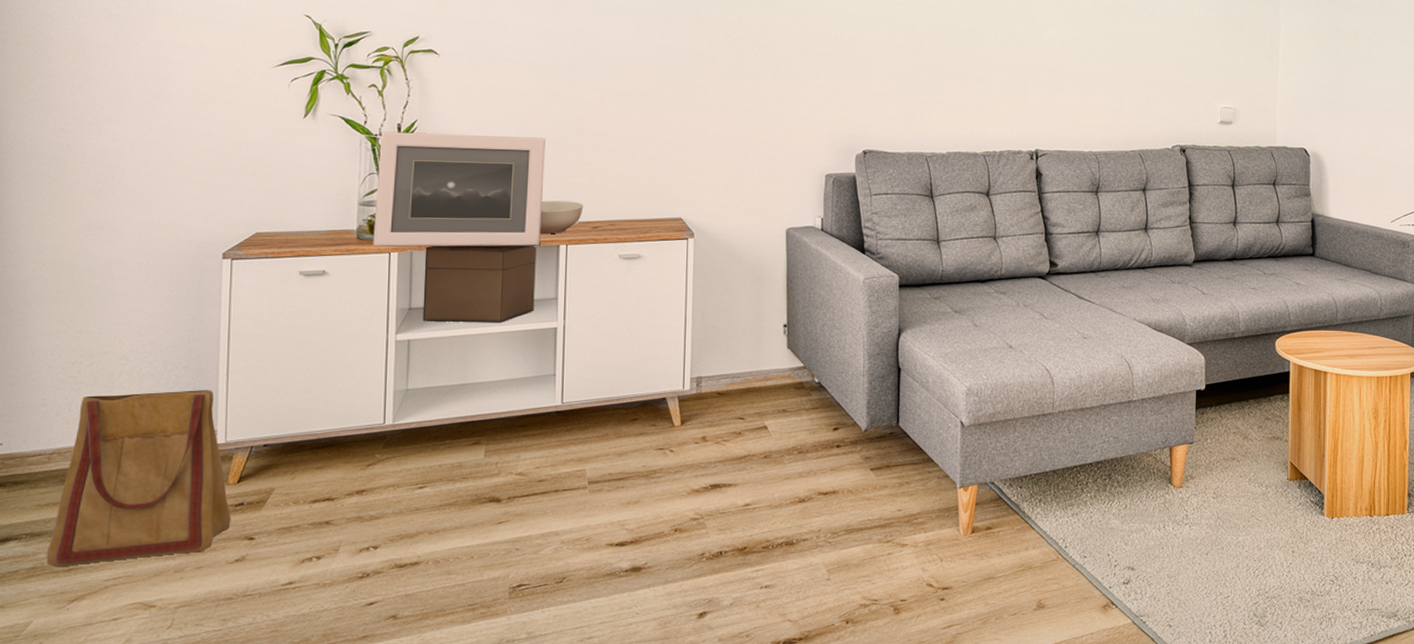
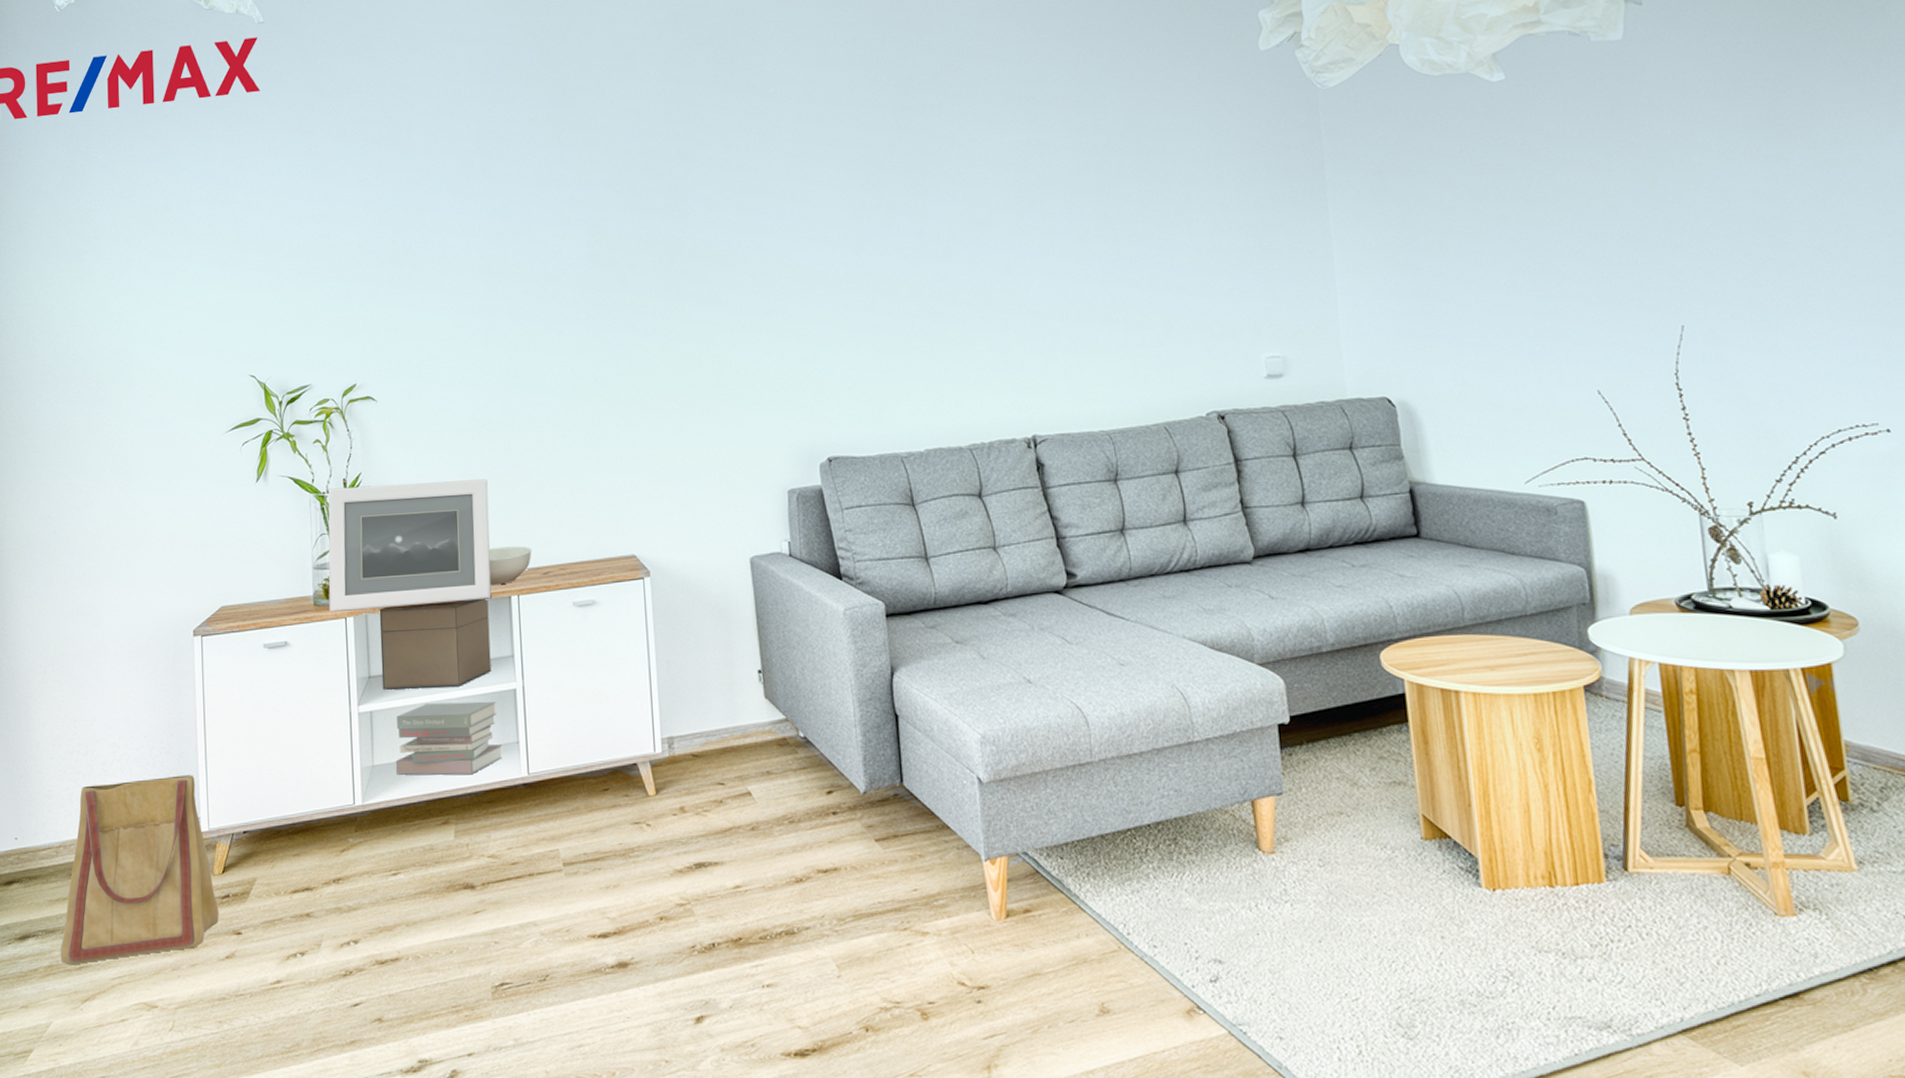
books: none [429,336,538,402] -> present [395,701,502,775]

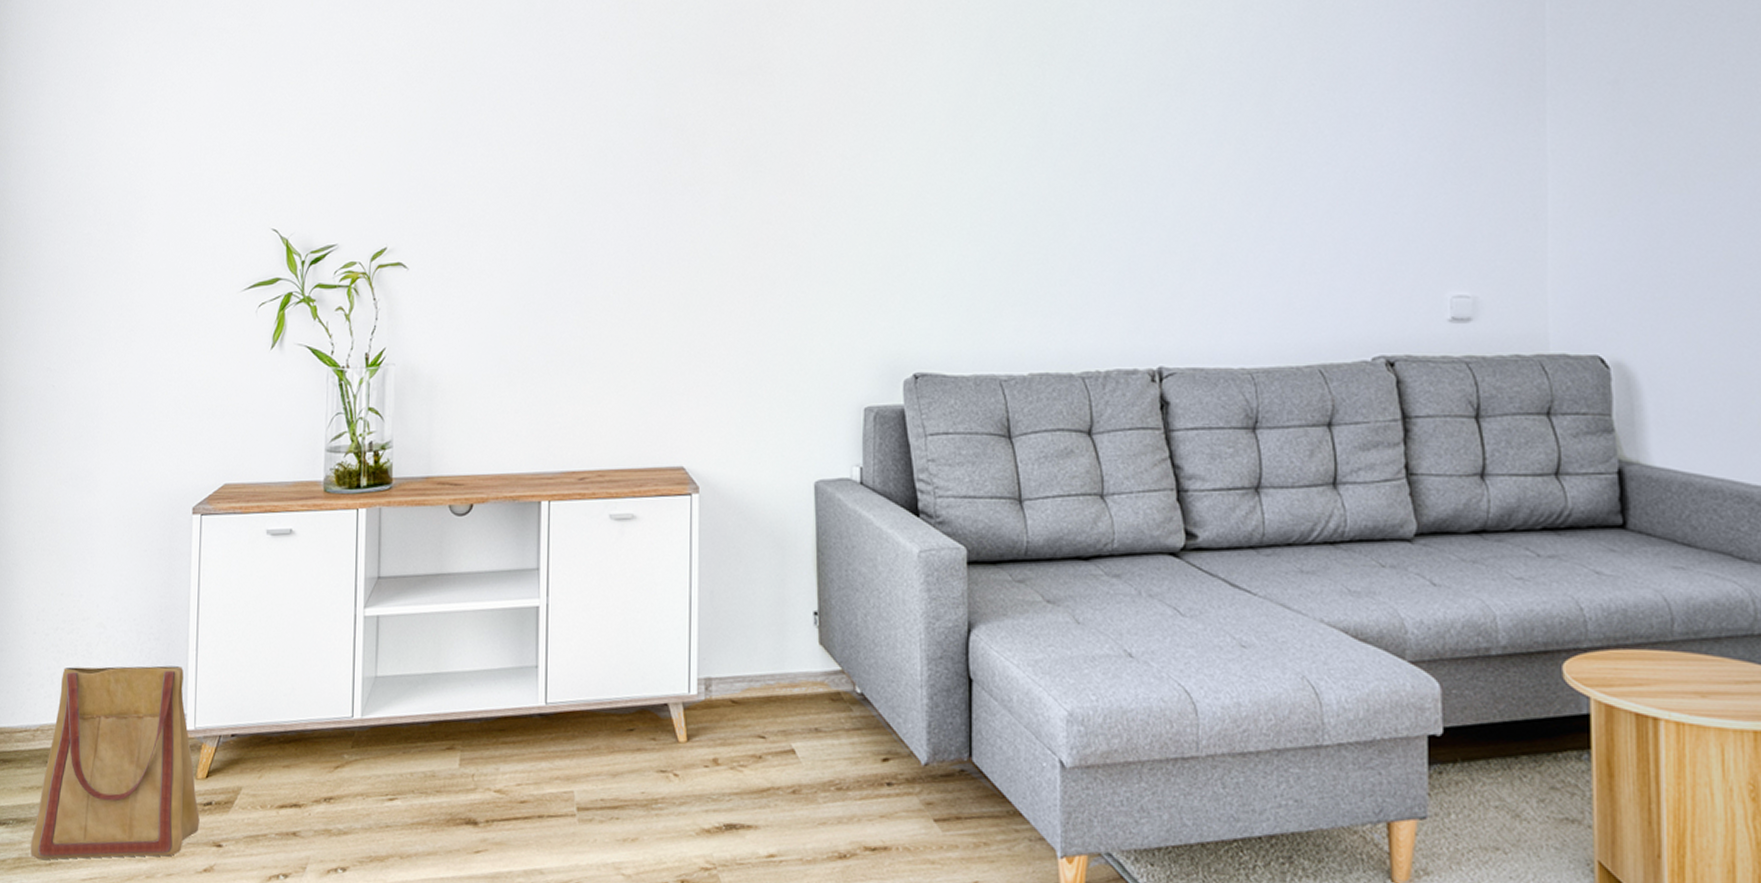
picture frame: present [328,479,492,613] -> none [340,363,524,503]
decorative box: present [379,598,492,690] -> none [392,500,515,597]
books: present [395,701,502,775] -> none [400,613,518,698]
bowl: present [488,546,532,586] -> none [518,444,568,488]

